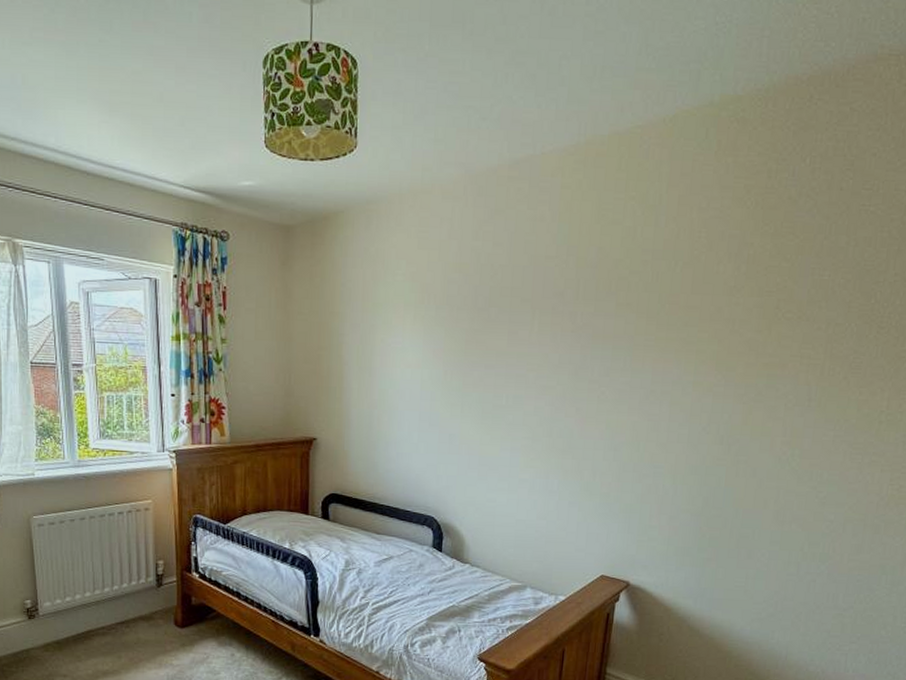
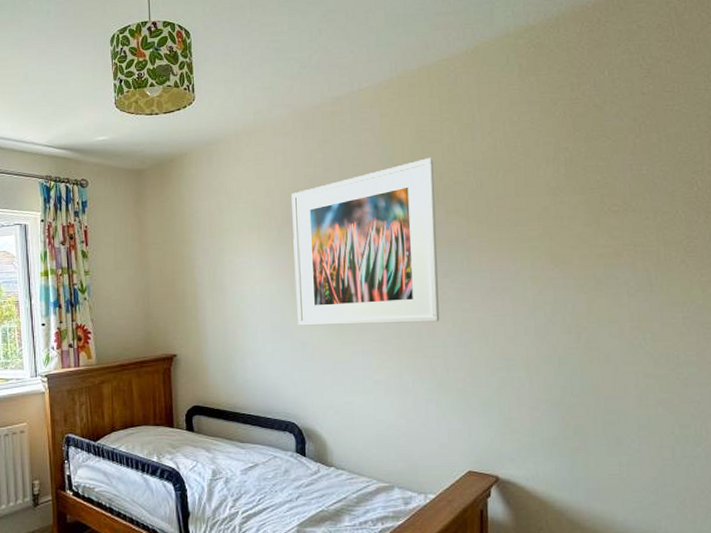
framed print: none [447,241,611,423] -> present [291,158,440,326]

